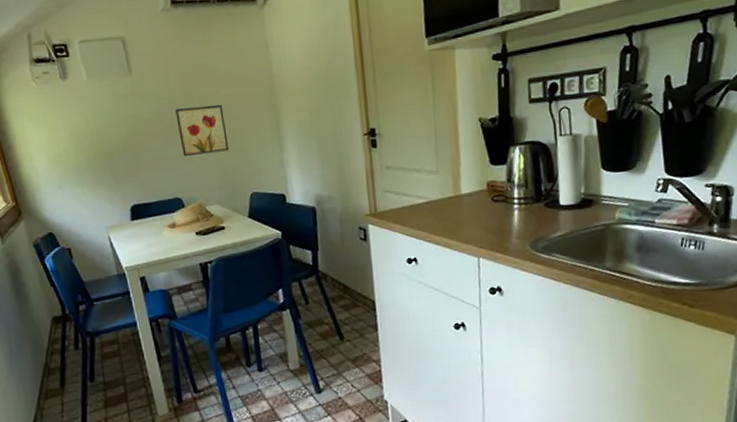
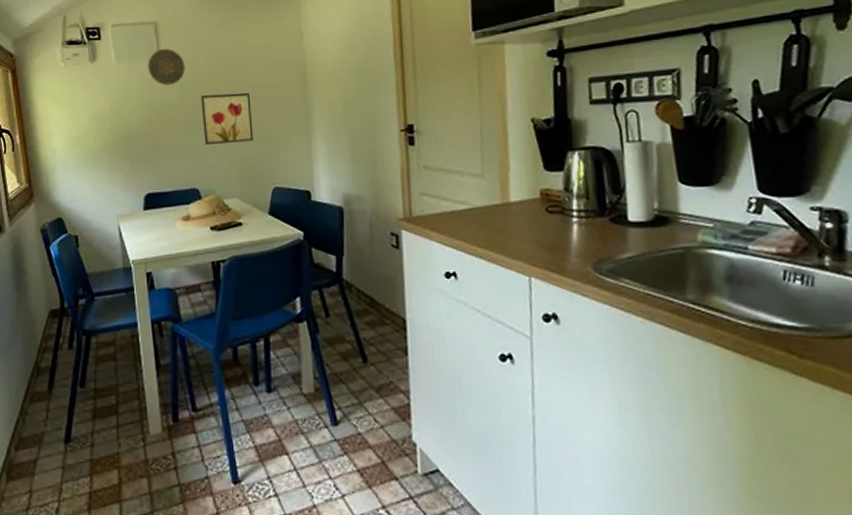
decorative plate: none [119,63,158,101] -> present [148,49,185,86]

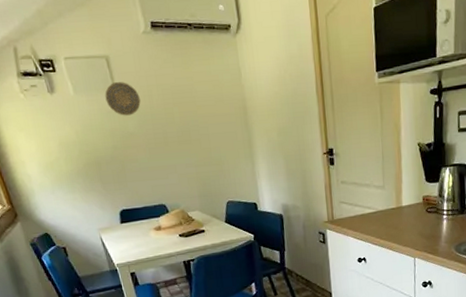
wall art: present [201,92,253,145] -> none [158,122,207,168]

